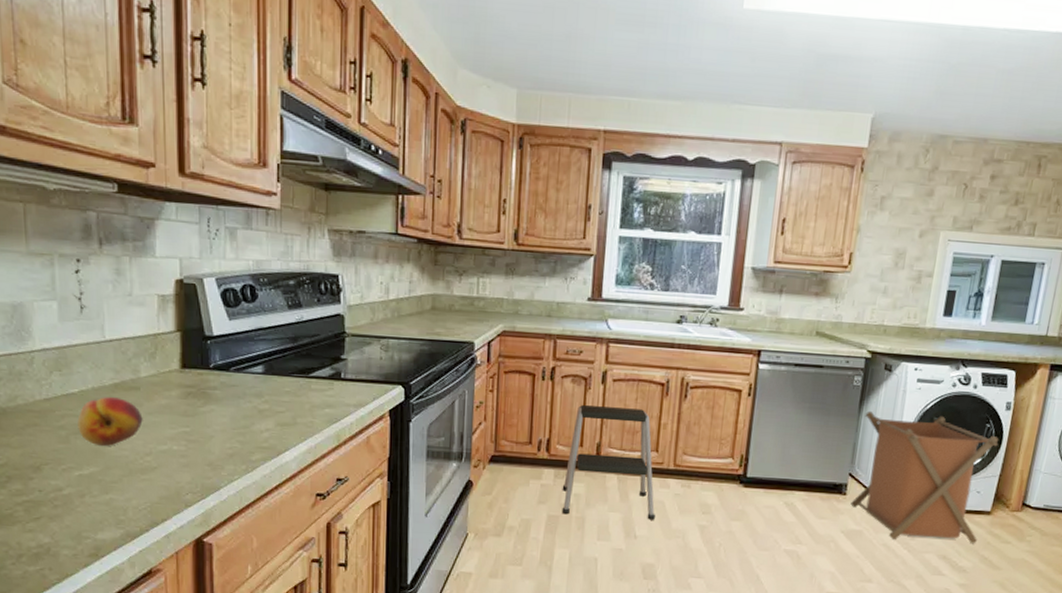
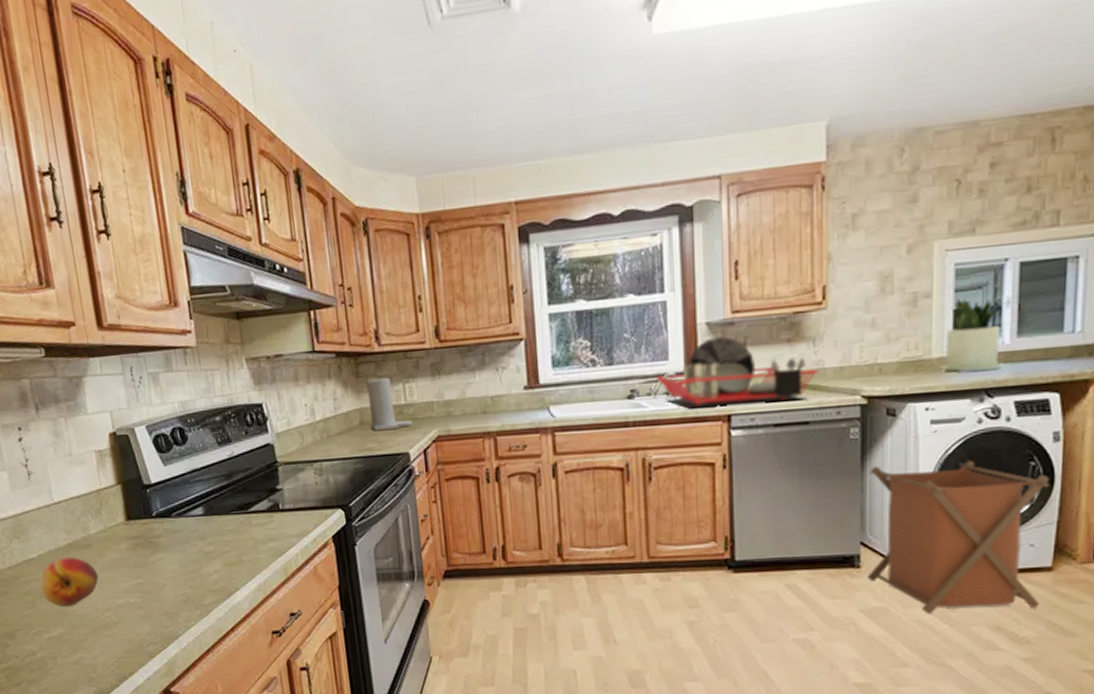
paper towel: none [440,268,481,320] -> present [366,377,413,431]
step stool: present [561,405,655,520] -> none [525,500,635,626]
dish rack: none [703,281,836,348] -> present [656,336,818,409]
planter: none [931,282,983,345] -> present [940,295,1003,372]

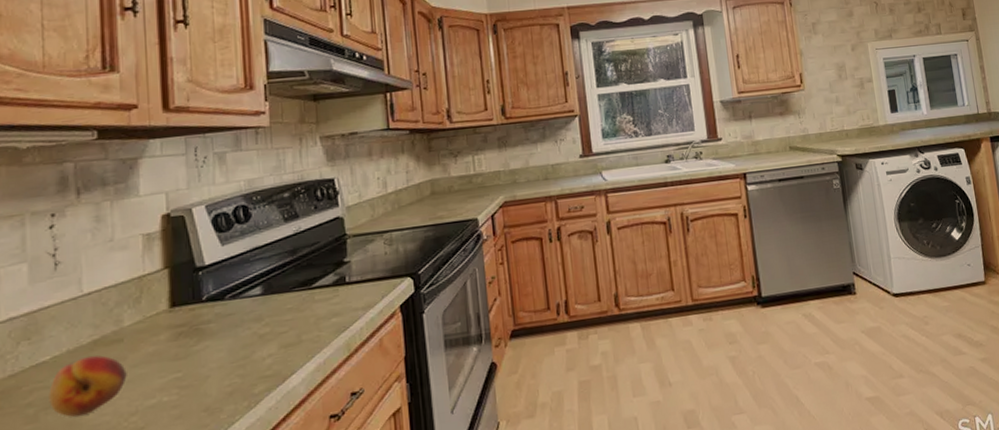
paper towel: present [366,377,413,431] -> none [438,150,481,200]
dish rack: present [656,336,818,409] -> none [686,111,804,170]
laundry basket: present [868,459,1050,613] -> none [851,200,983,329]
planter: present [940,295,1003,372] -> none [886,80,926,136]

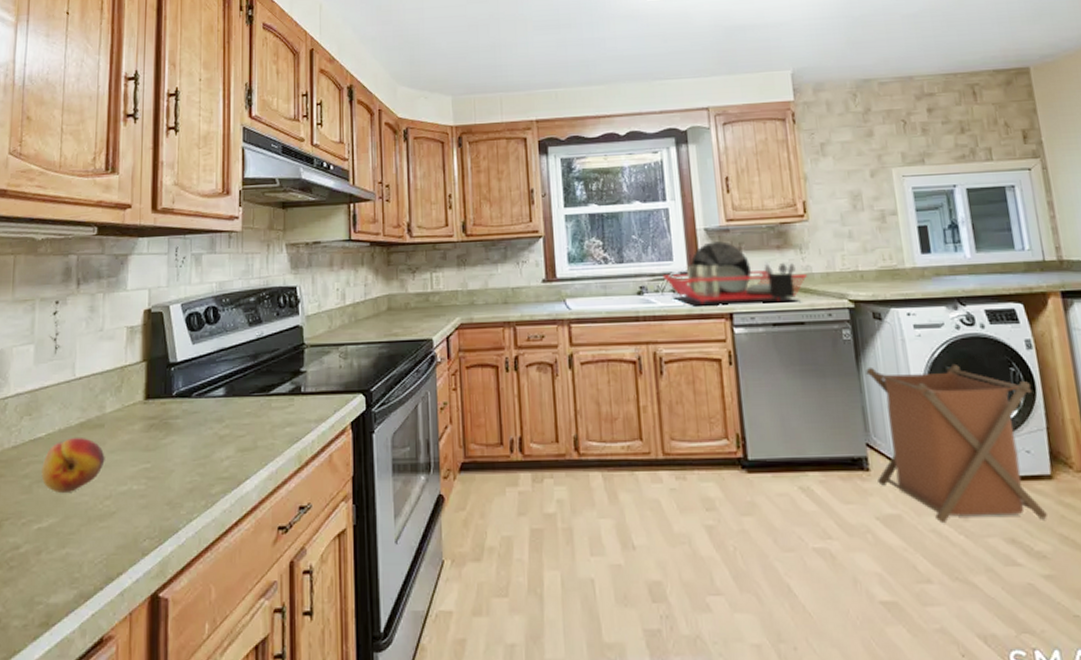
dish rack: none [686,111,804,170] -> present [663,241,807,306]
laundry basket: none [851,200,983,329] -> present [866,363,1047,522]

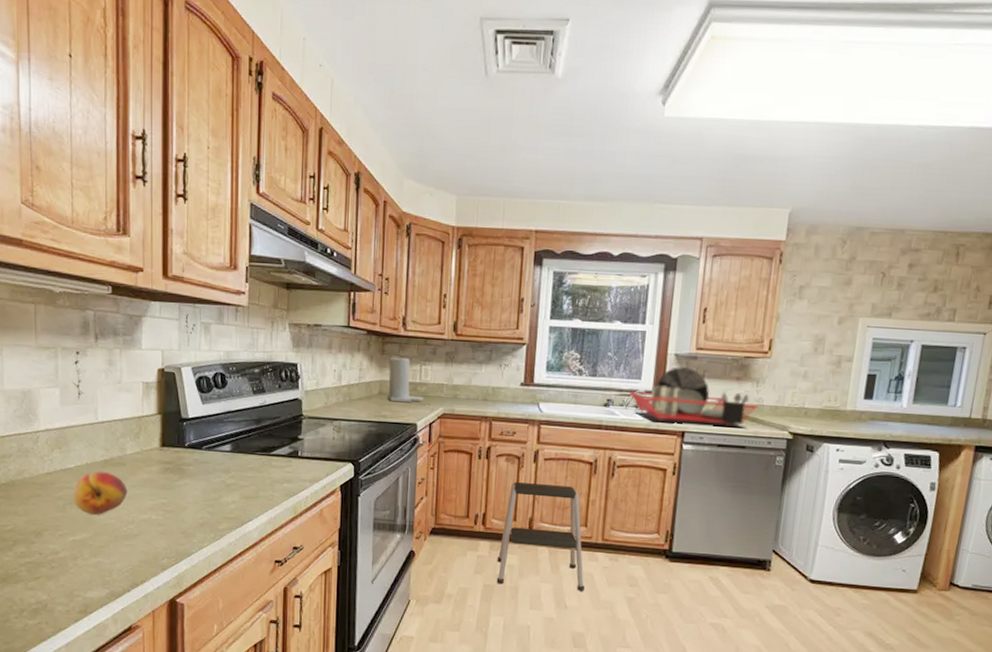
paper towel: none [396,266,437,317] -> present [386,357,423,403]
step stool: none [542,393,653,527] -> present [496,482,585,591]
laundry basket: present [866,363,1047,522] -> none [775,489,924,622]

